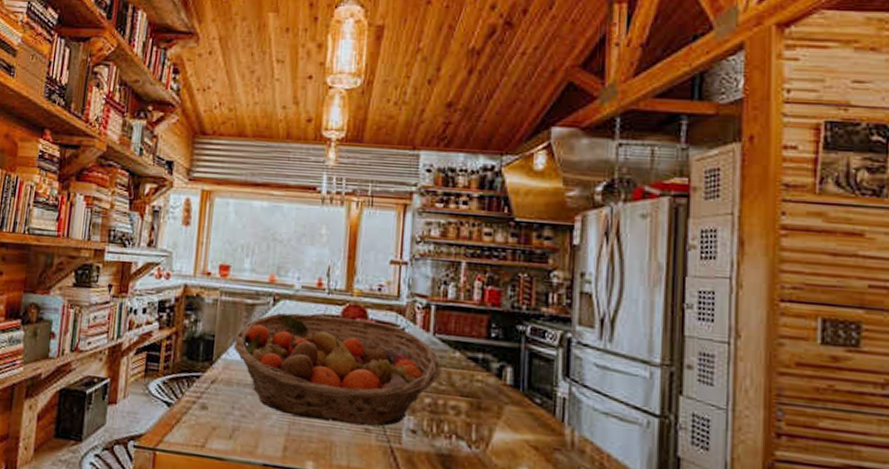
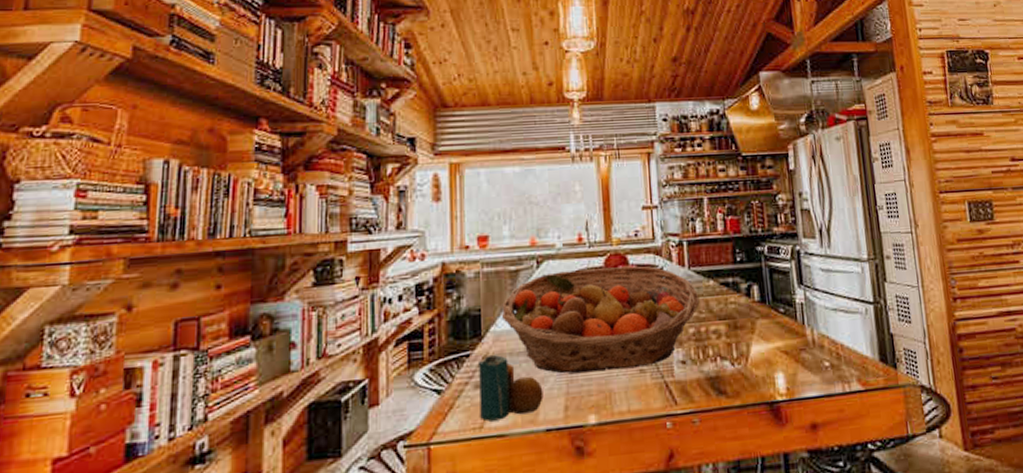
candle: none [203,381,265,445] -> present [477,355,543,422]

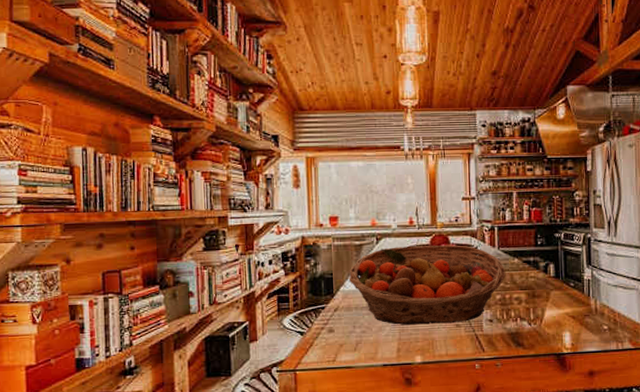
candle: present [477,355,543,422] -> none [331,308,381,357]

